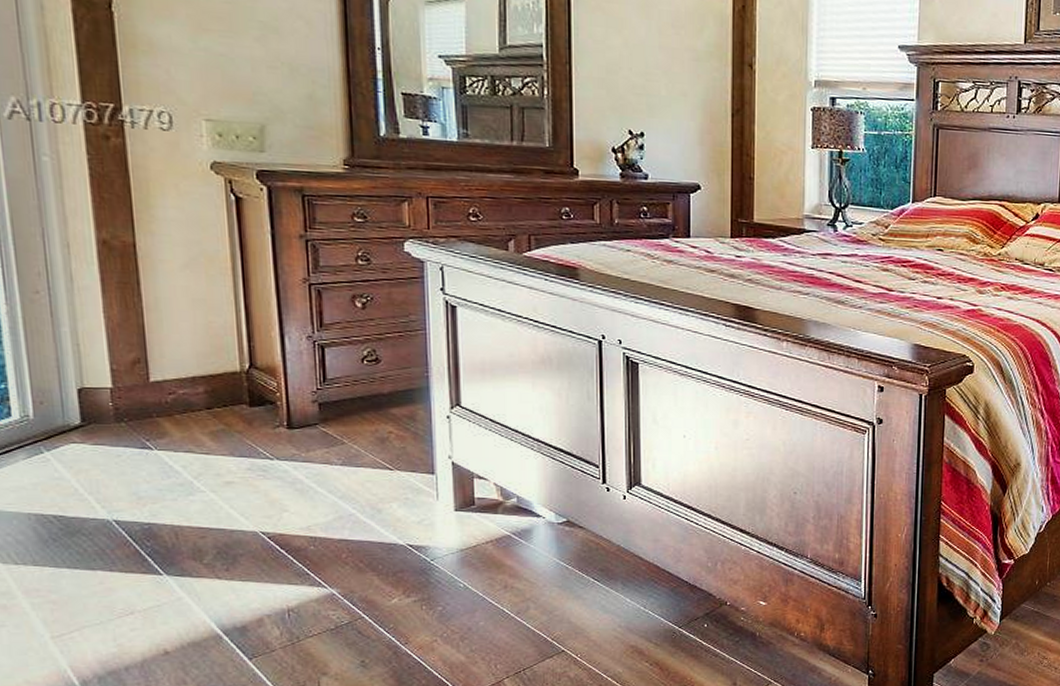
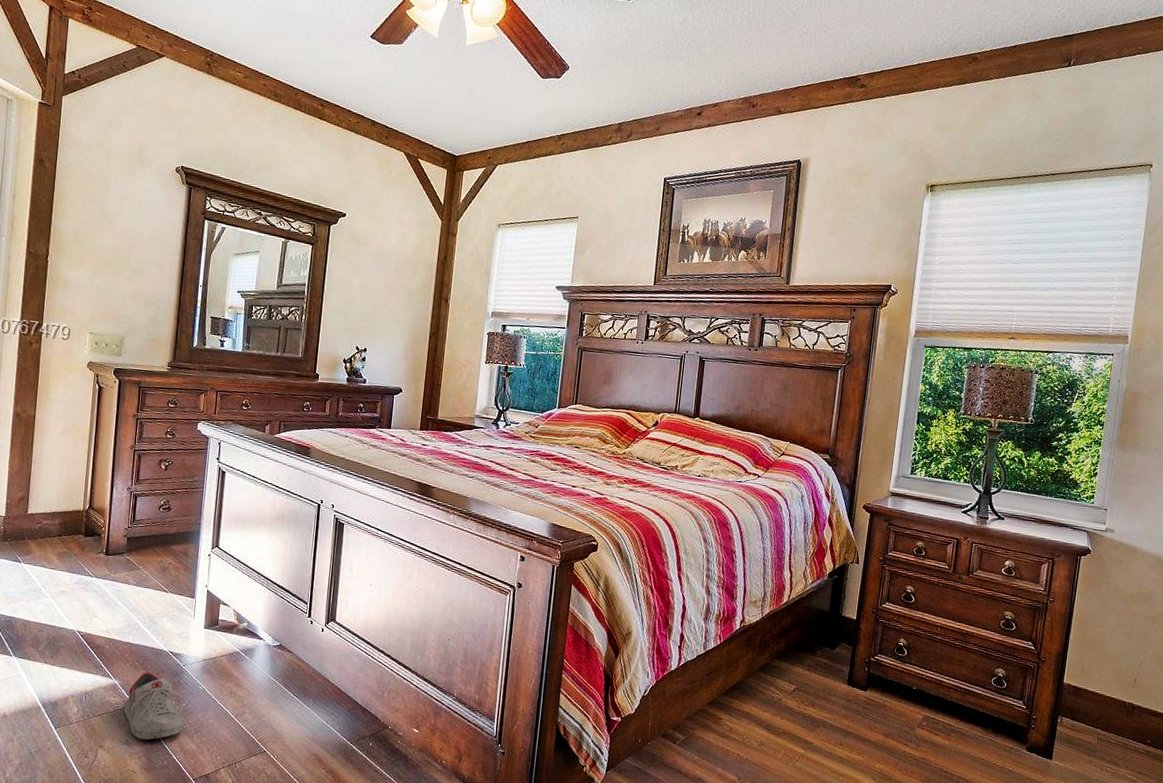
shoe: none [351,574,442,658] -> present [124,672,183,740]

